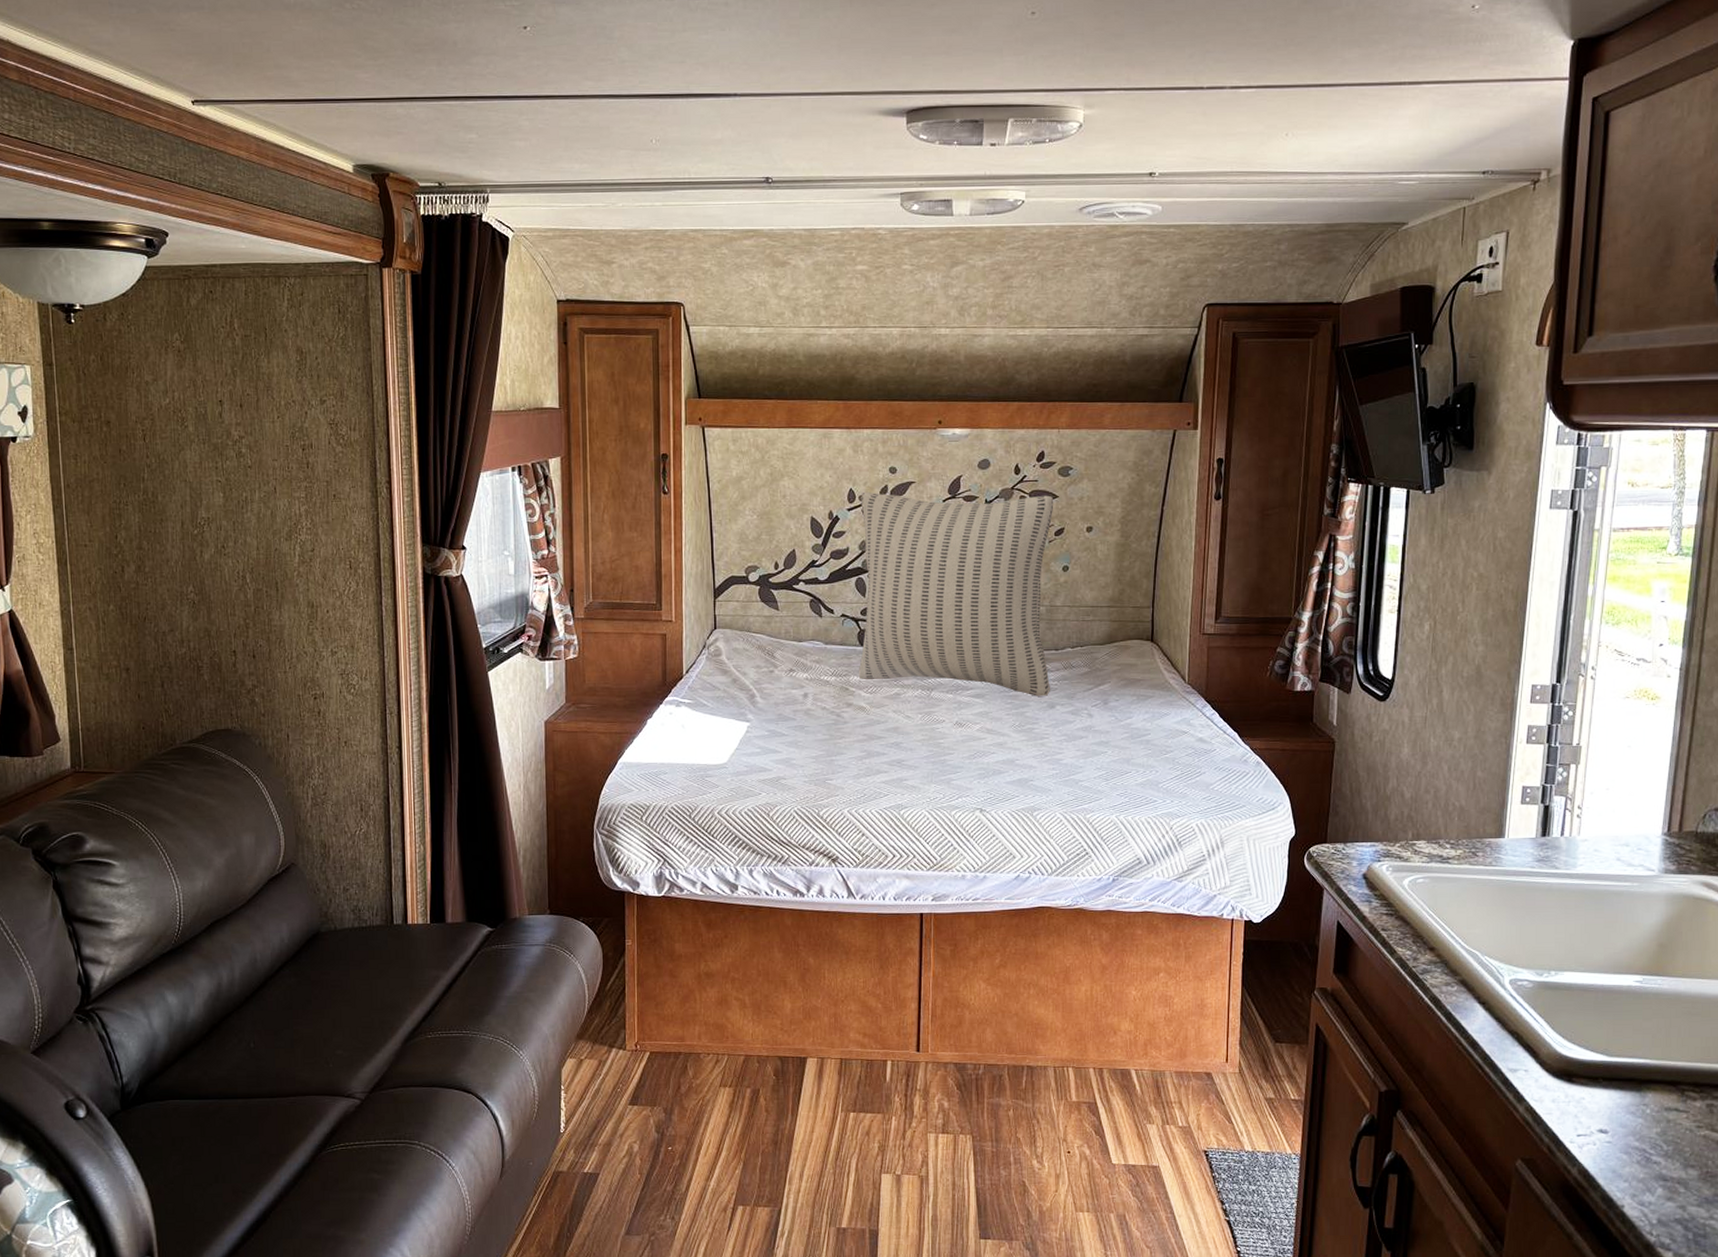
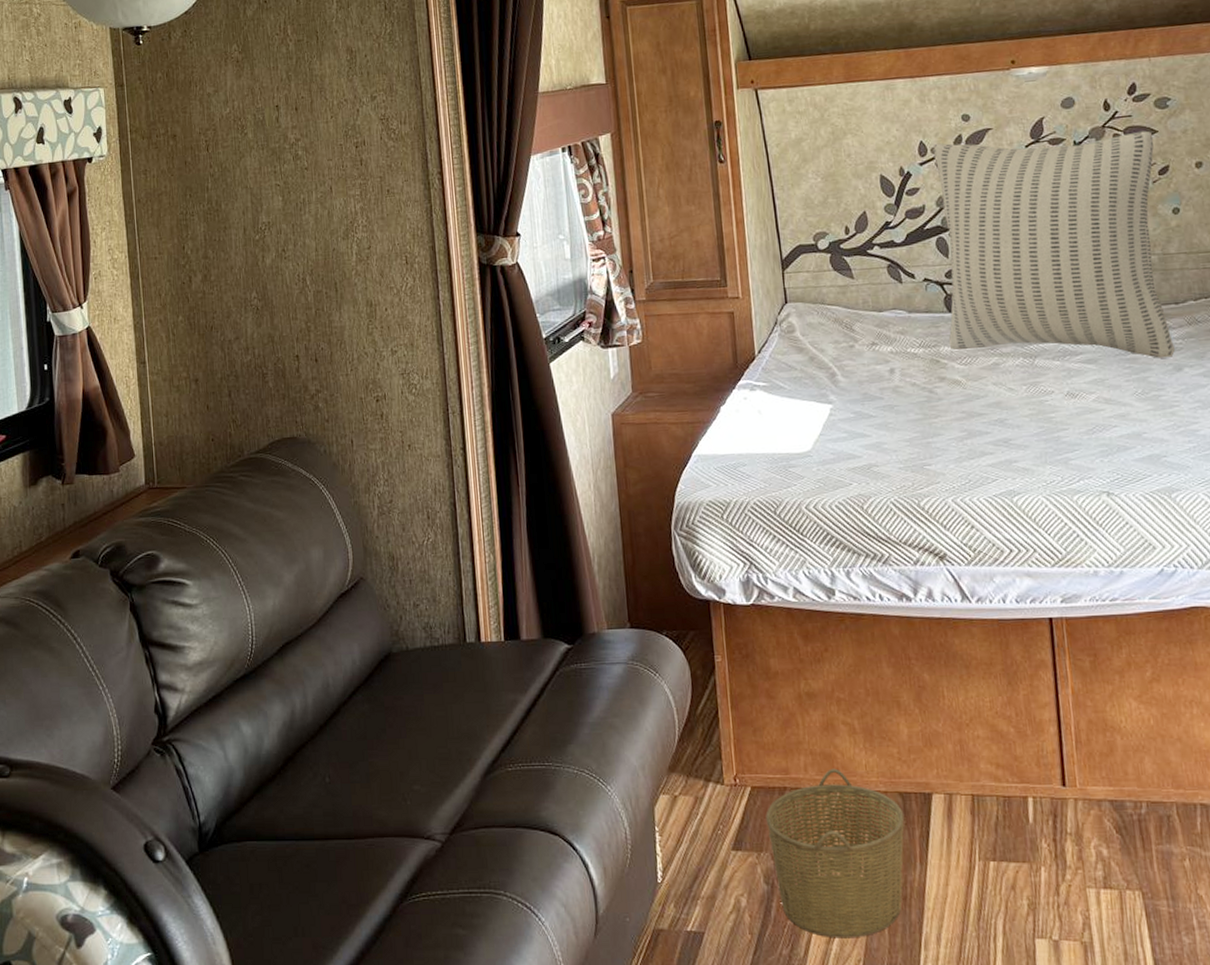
basket: none [661,1036,782,1177] -> present [765,768,905,939]

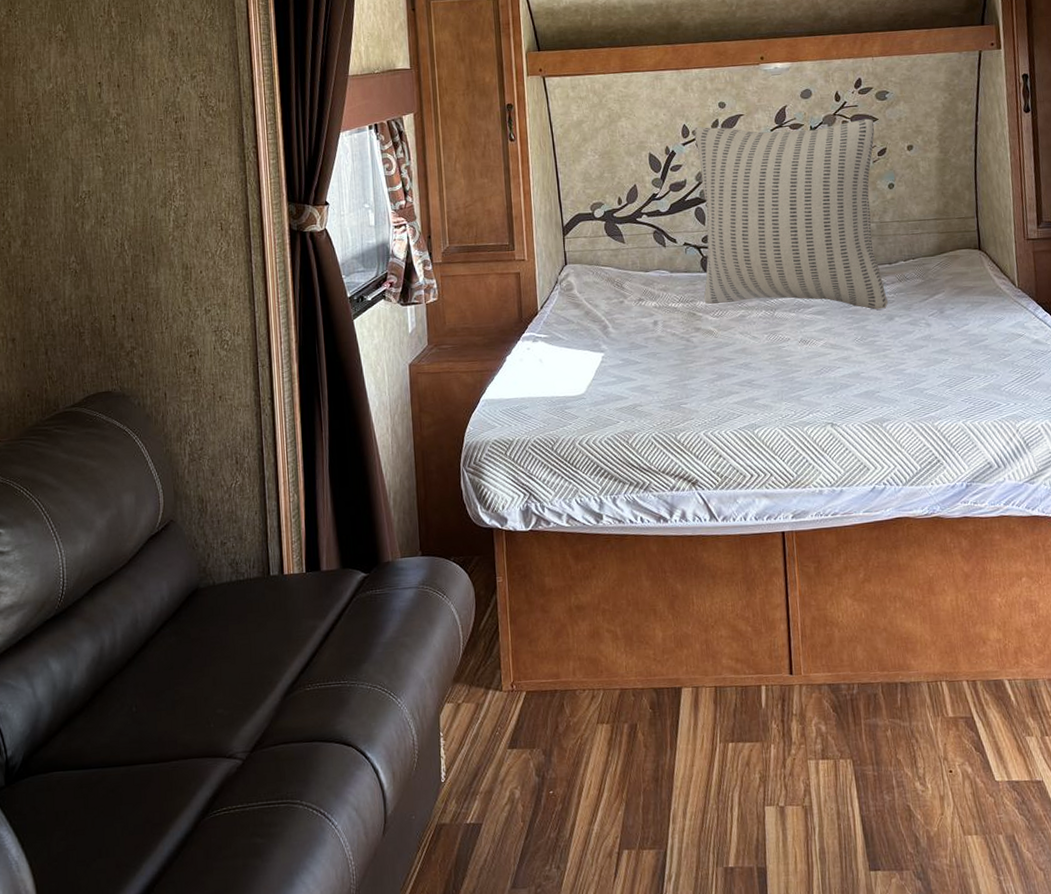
basket: present [765,768,905,939] -> none [538,671,658,820]

